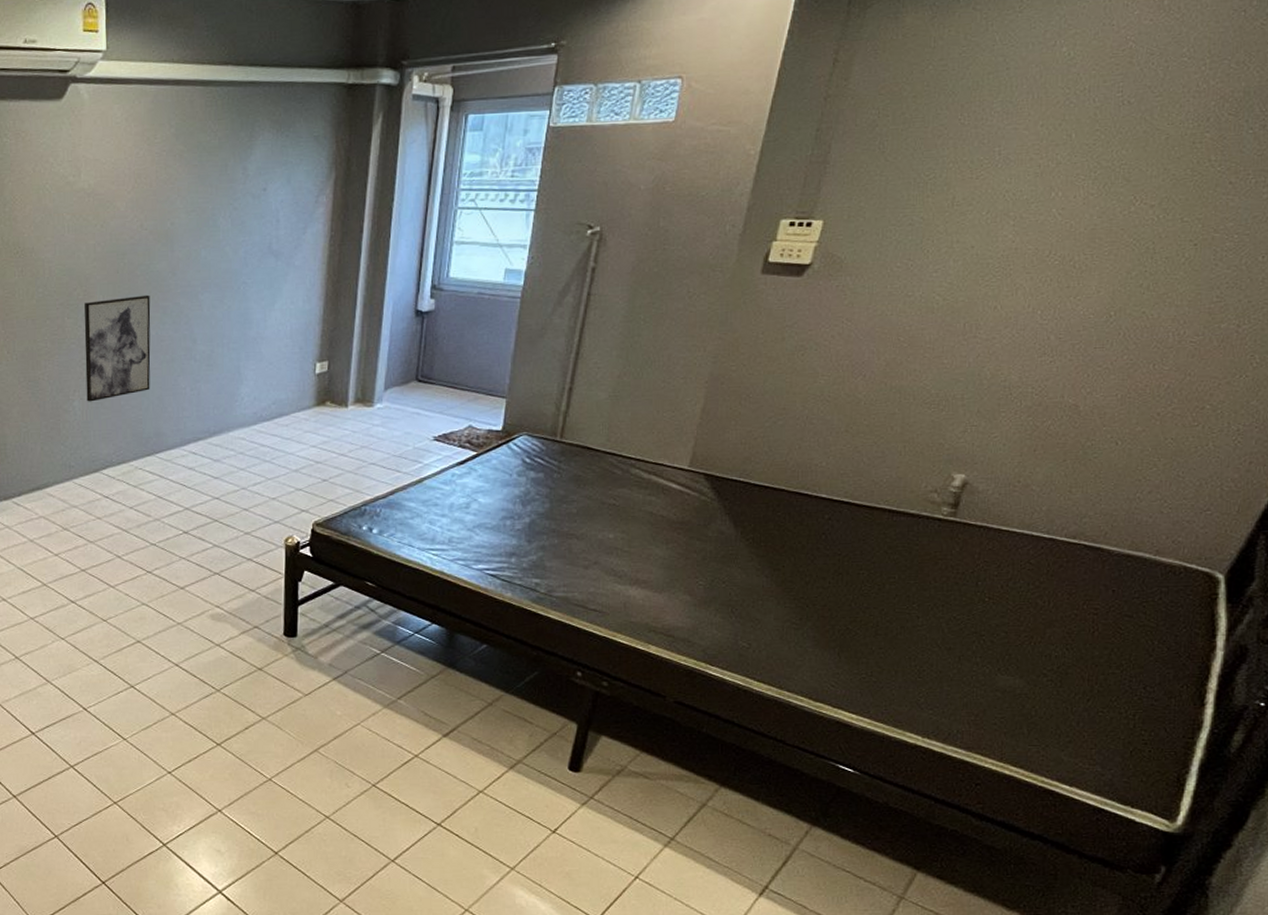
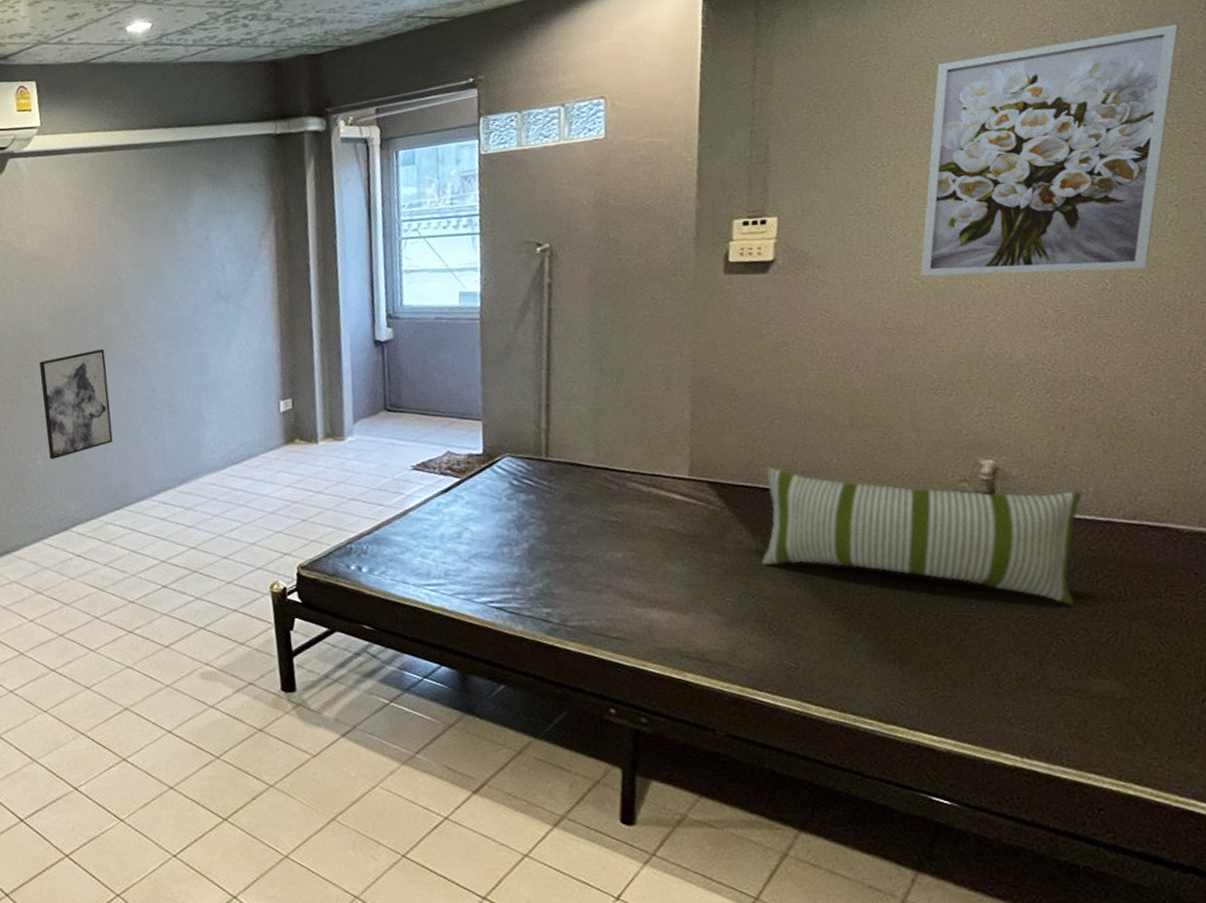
pillow: none [738,464,1035,611] -> present [761,466,1082,606]
wall art: none [943,57,1250,305] -> present [920,24,1179,276]

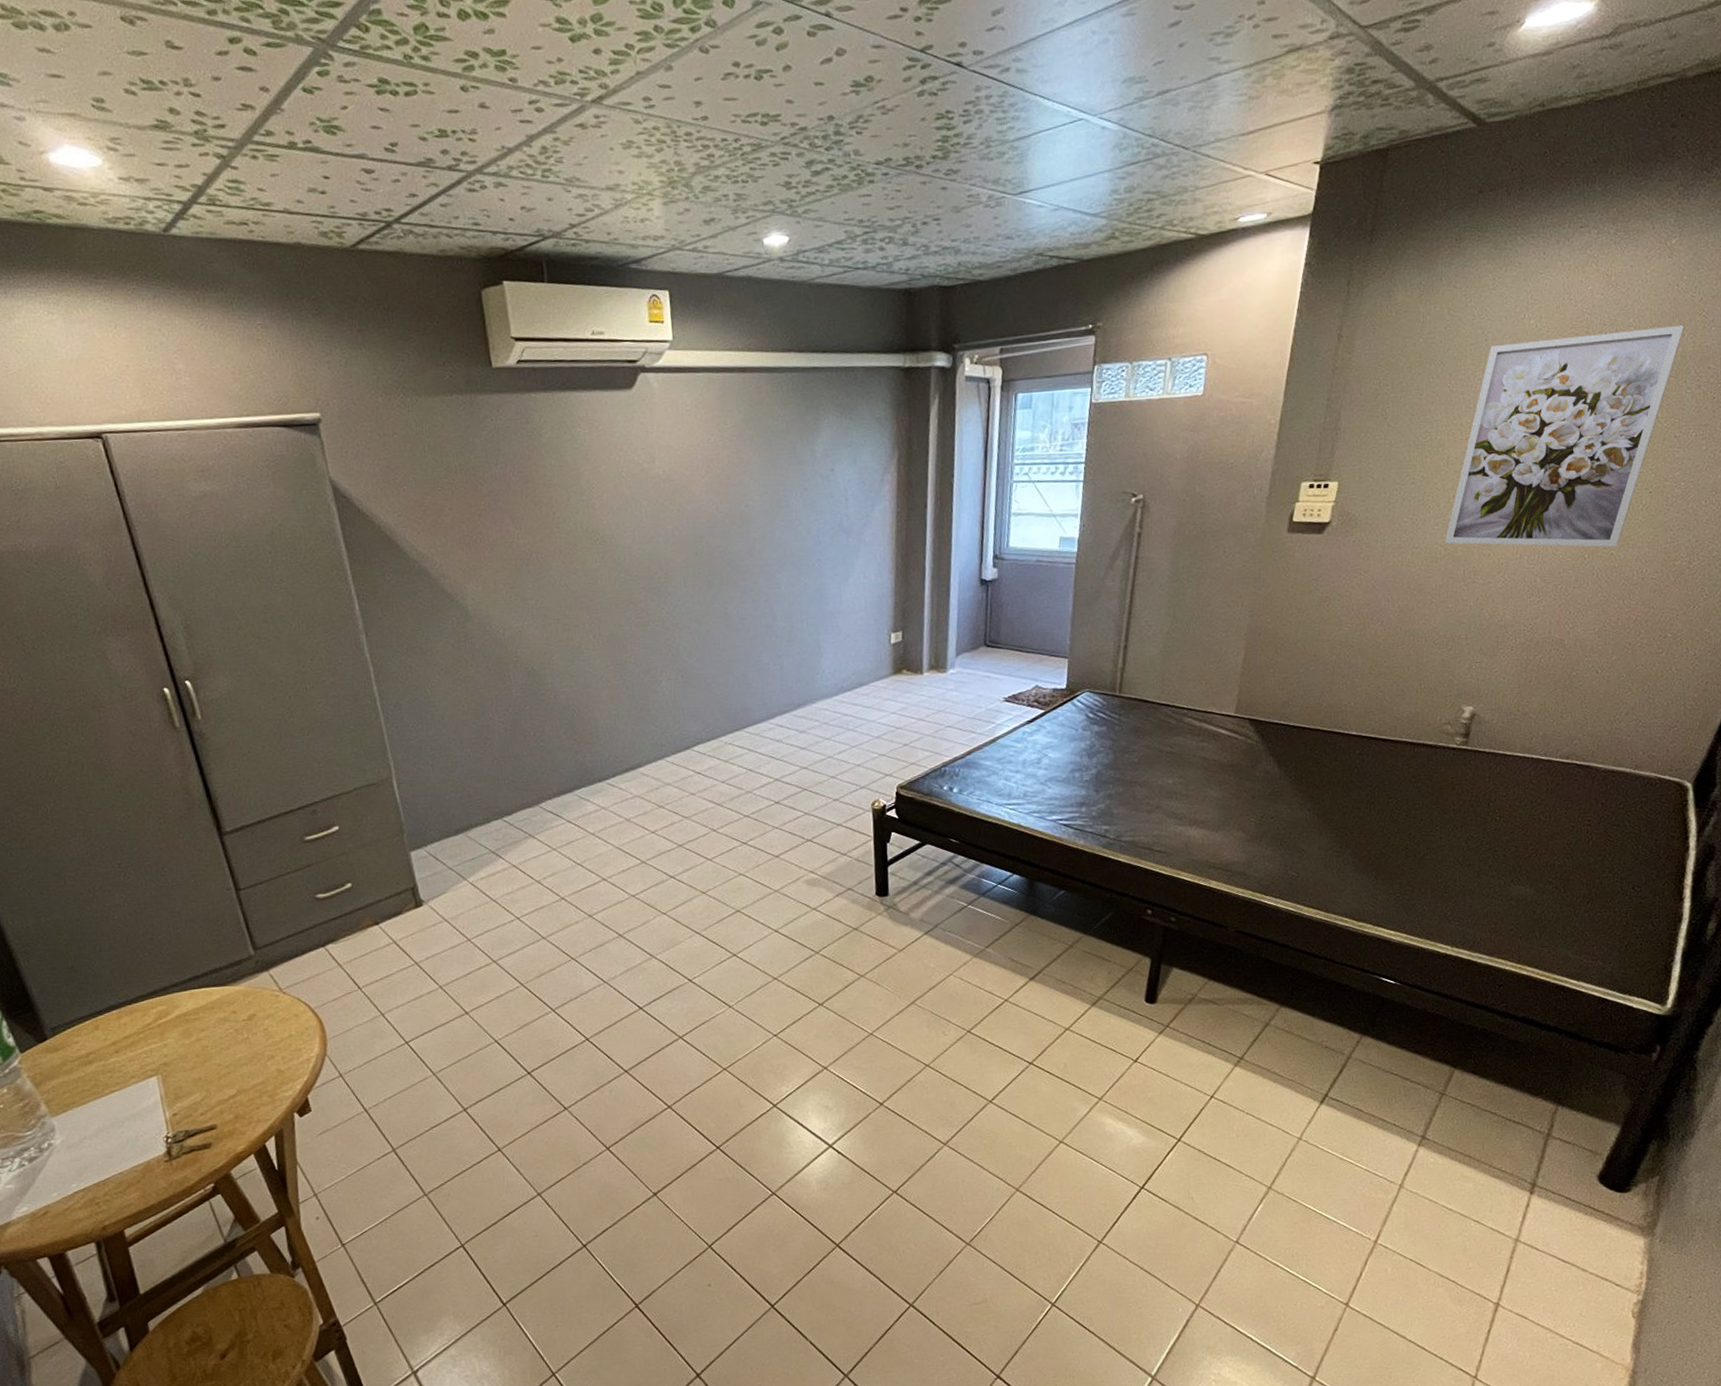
wall art: present [39,348,113,460] -> none [666,575,735,682]
pillow: present [761,466,1082,606] -> none [1282,707,1534,828]

